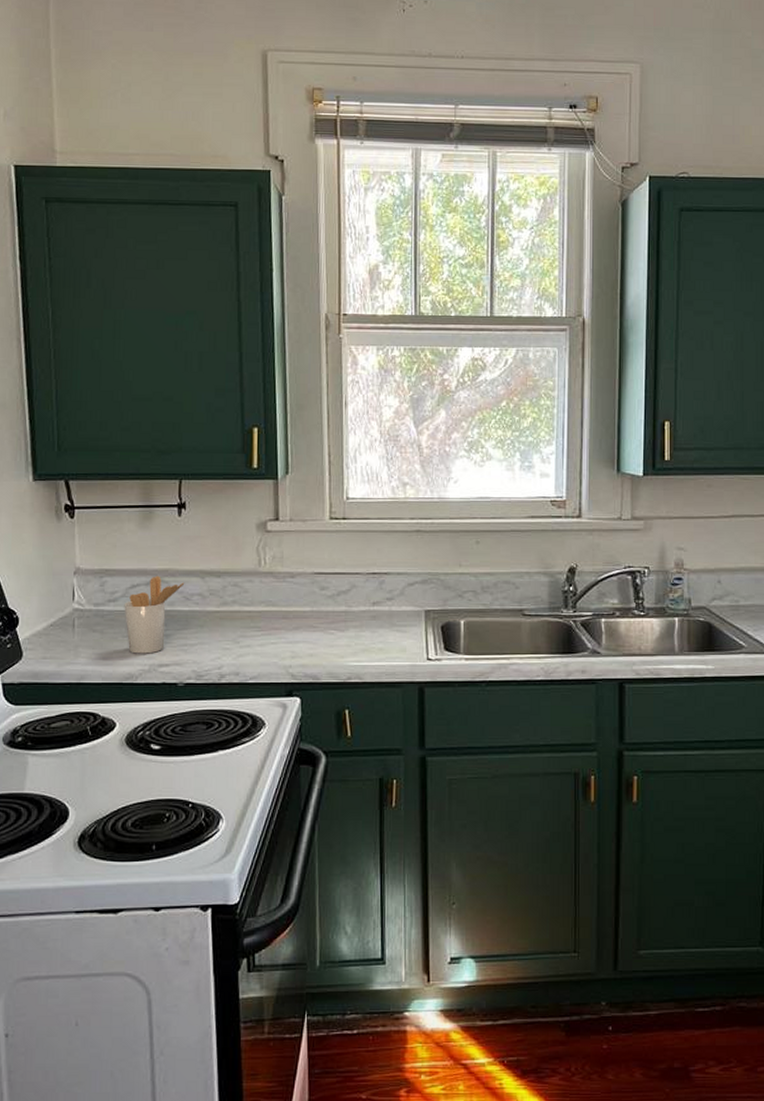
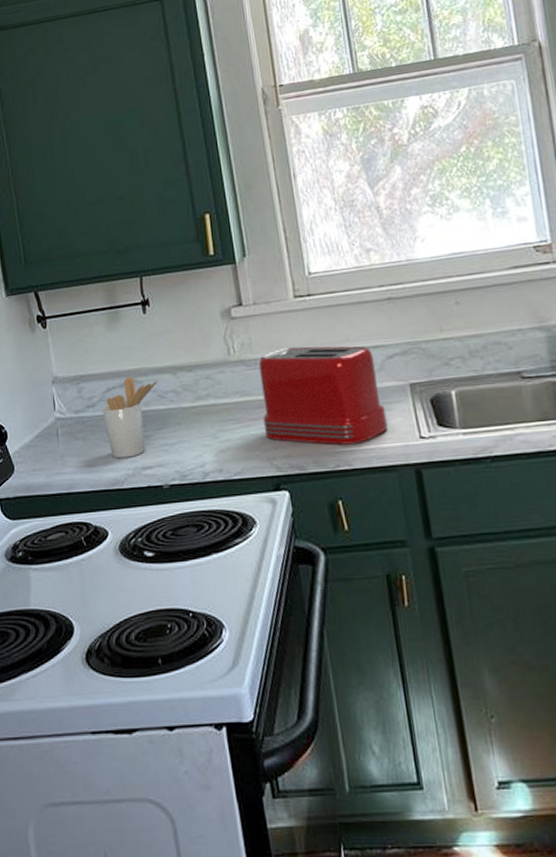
toaster: none [284,564,400,660] -> present [258,345,388,445]

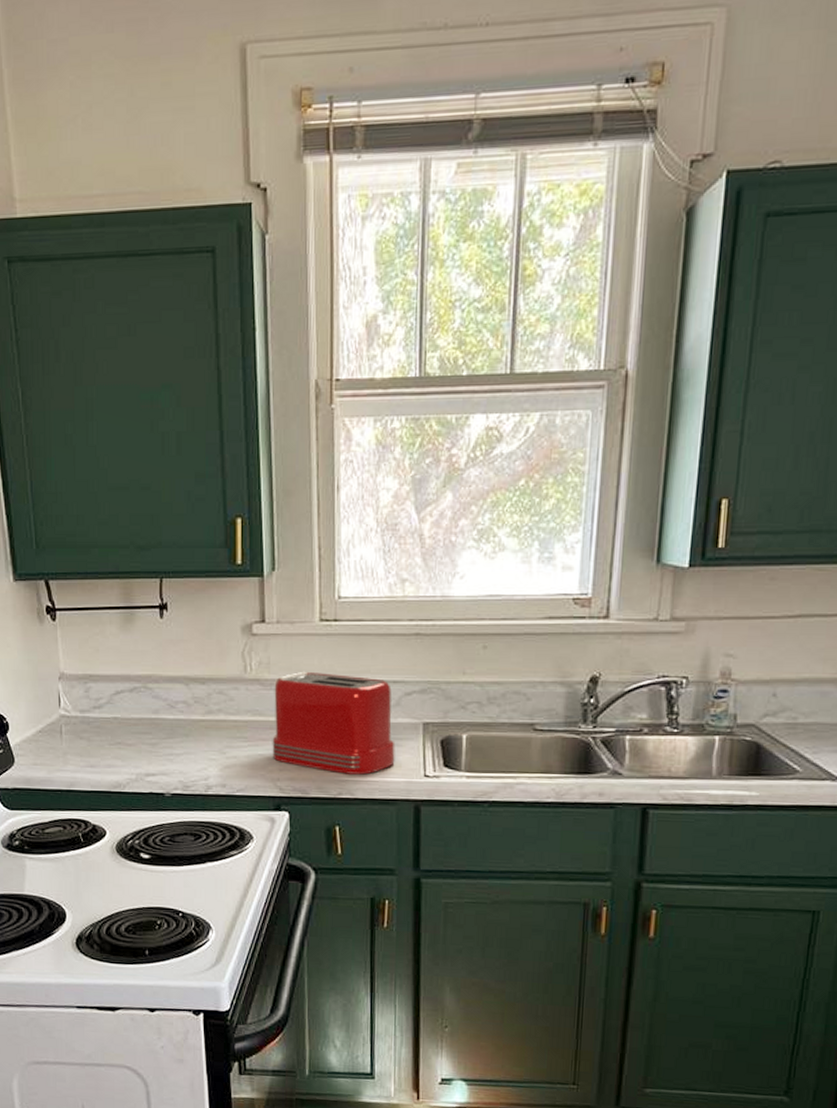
utensil holder: present [102,376,158,459] -> none [109,682,169,763]

